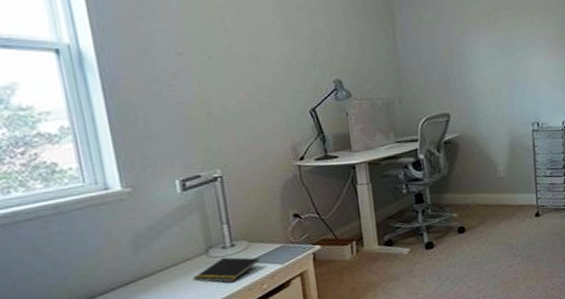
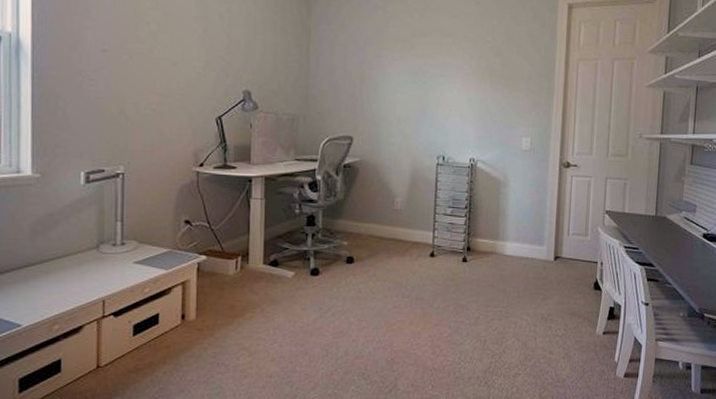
notepad: present [192,257,261,283] -> none [80,254,147,281]

